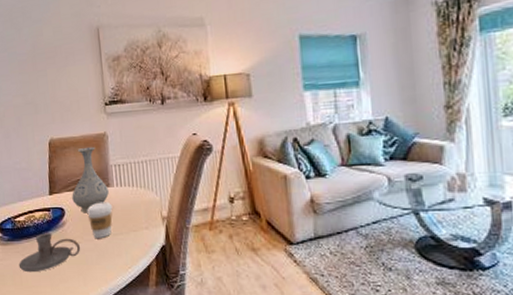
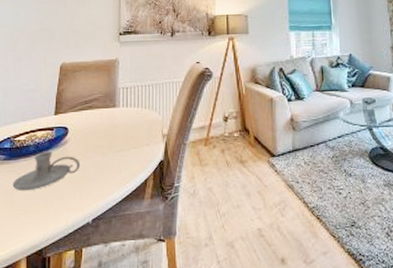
vase: present [72,146,109,213] -> none [77,71,114,132]
coffee cup: present [87,202,113,239] -> none [91,121,117,156]

